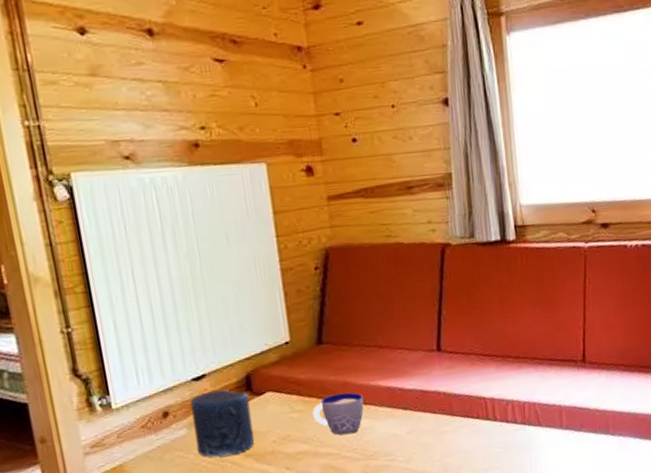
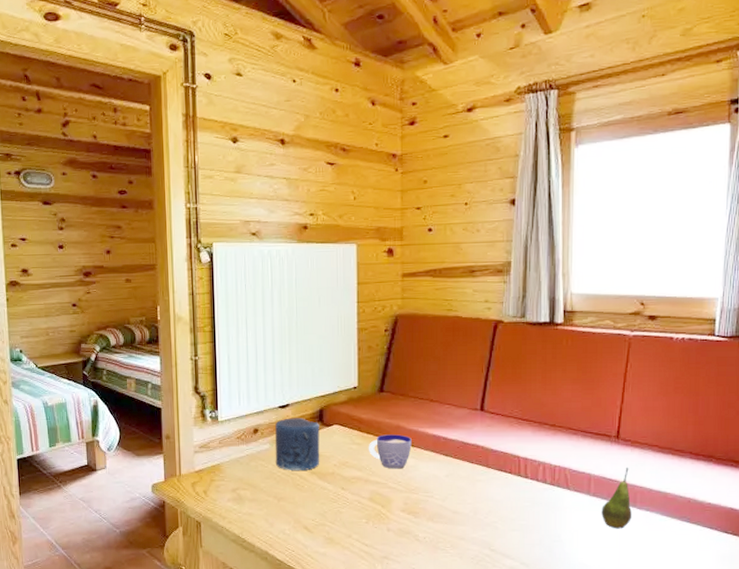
fruit: none [576,392,606,461] -> present [601,467,632,529]

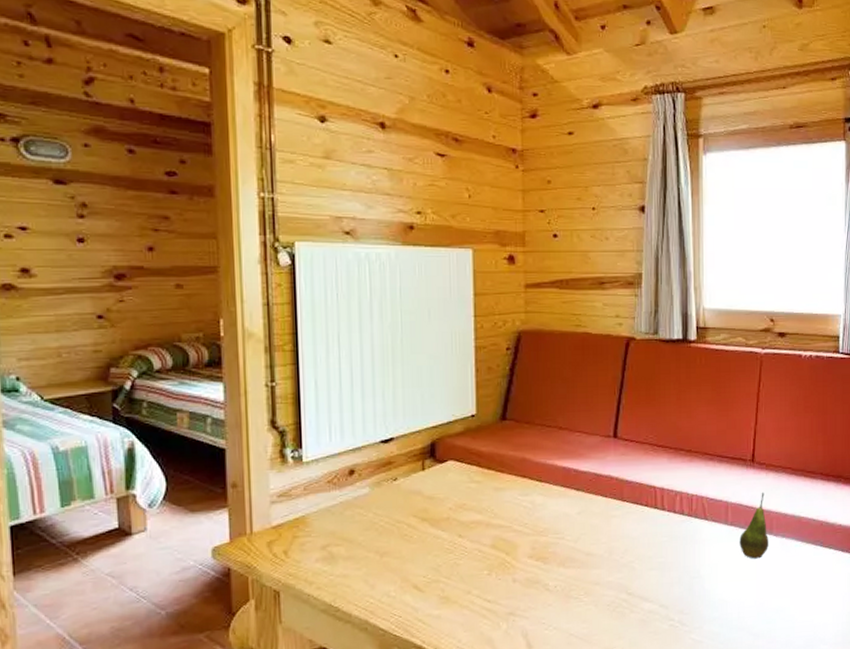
candle: present [275,418,320,470] -> none [376,454,432,518]
cup: present [368,434,412,469] -> none [489,468,539,509]

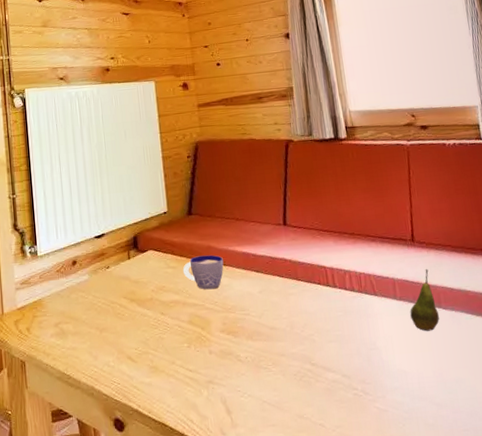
cup: none [489,468,539,509] -> present [182,255,224,290]

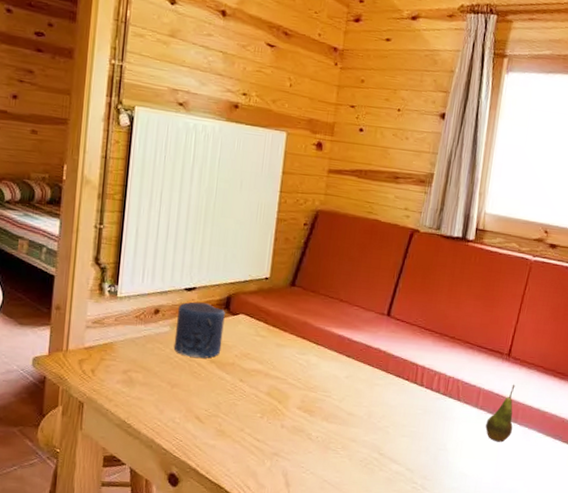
candle: none [92,246,138,300] -> present [173,302,225,358]
cup: present [182,255,224,290] -> none [272,329,317,366]

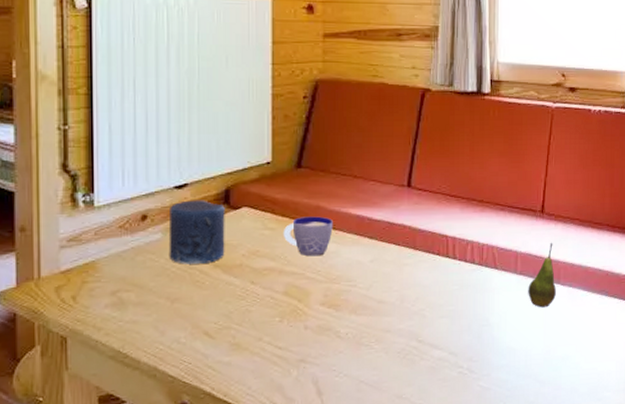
cup: none [272,329,317,366] -> present [283,216,333,257]

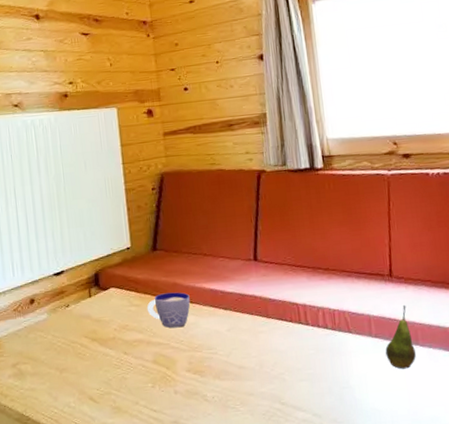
candle: present [168,200,225,264] -> none [51,283,100,339]

